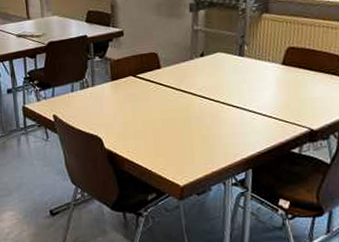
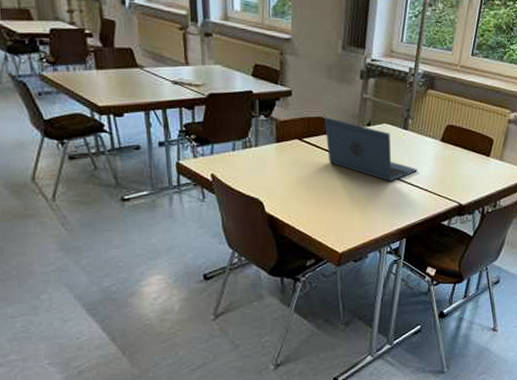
laptop: none [156,52,258,111] -> present [324,117,417,182]

